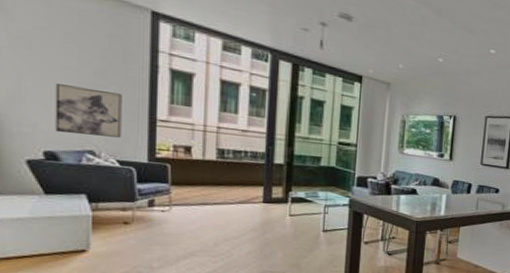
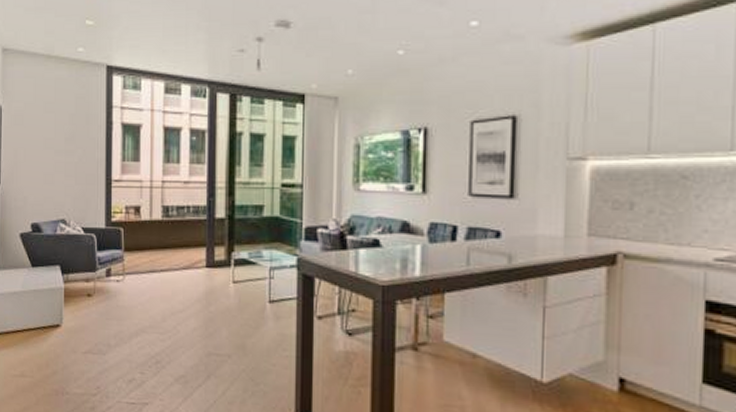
wall art: present [55,84,122,138] -> none [39,155,85,204]

